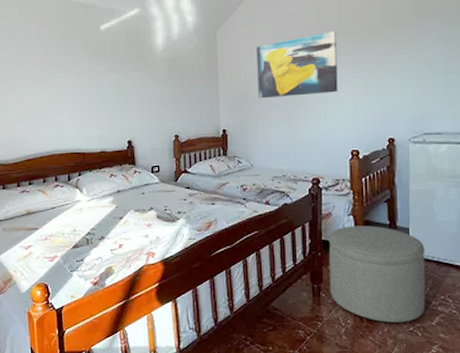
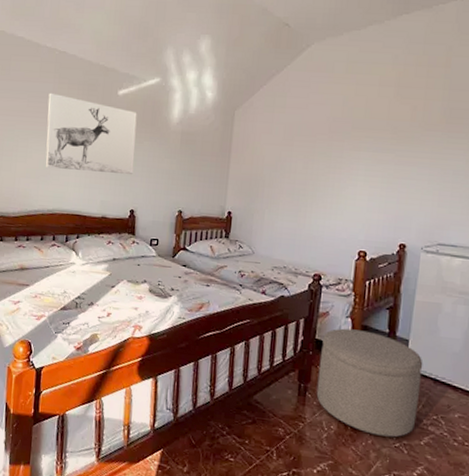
wall art: none [31,36,126,110] -> present [45,92,137,176]
wall art: present [256,31,338,99] -> none [269,125,360,189]

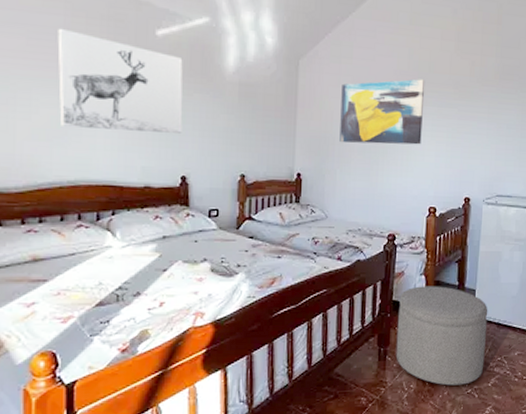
wall art: none [269,125,360,189] -> present [339,79,426,145]

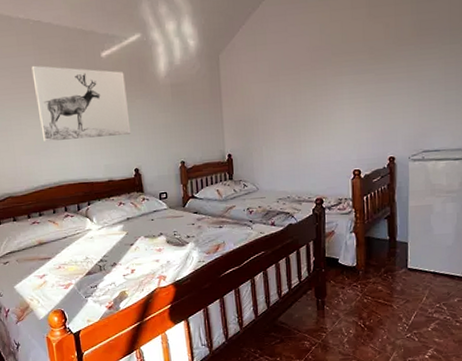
wall art: present [339,79,426,145] -> none [259,51,340,123]
ottoman: present [396,286,488,386] -> none [332,241,423,331]

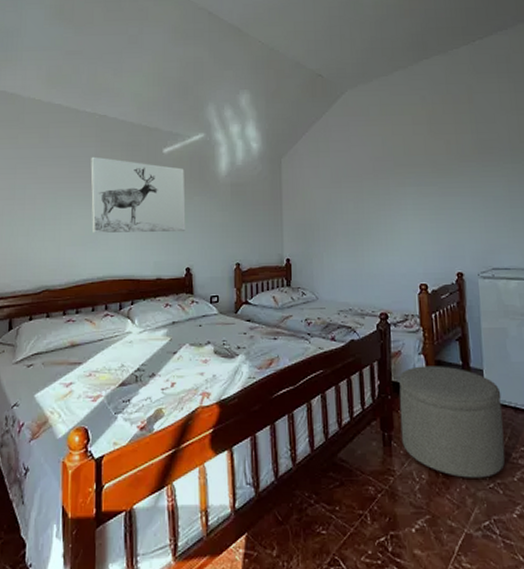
ottoman: none [332,241,423,331] -> present [399,366,505,478]

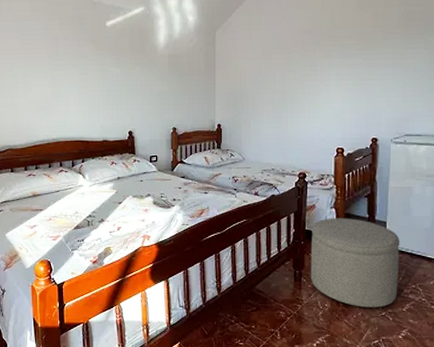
wall art: present [90,156,186,233] -> none [41,29,128,100]

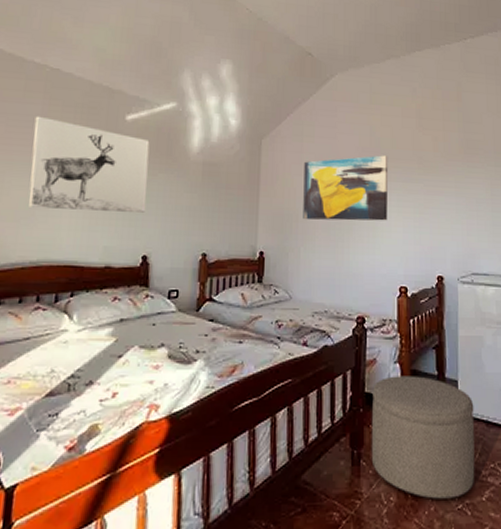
wall art: none [41,29,128,100] -> present [28,116,150,214]
wall art: none [252,35,329,97] -> present [303,155,389,221]

